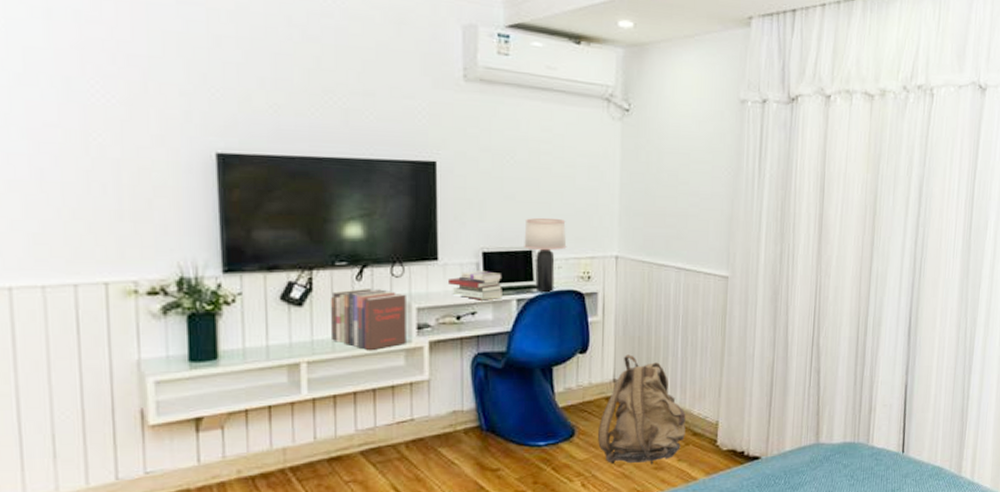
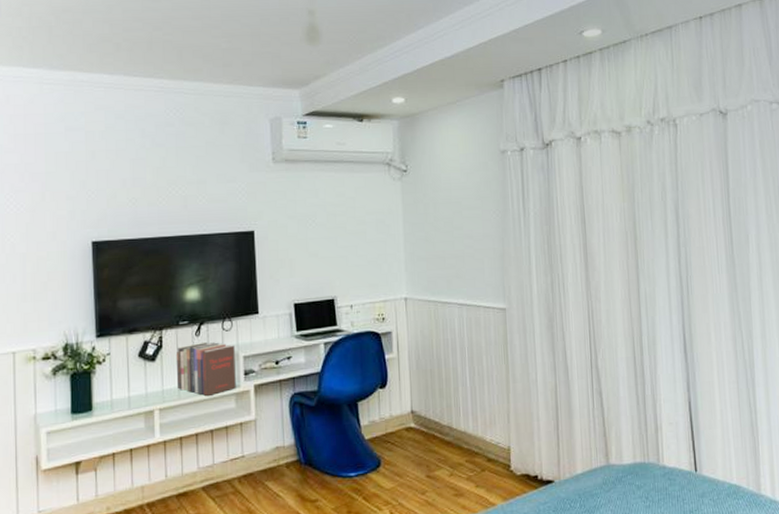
books: present [447,271,502,301] -> none [267,320,312,346]
table lamp: present [524,217,567,293] -> none [327,269,363,336]
backpack: present [598,355,686,465] -> none [401,387,480,492]

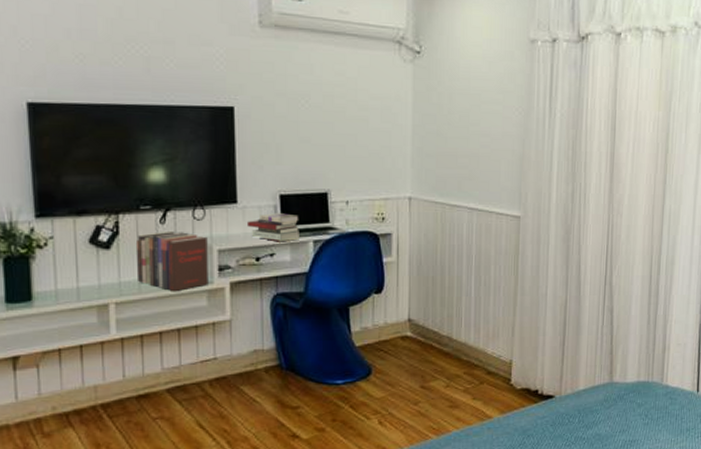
books: none [267,320,312,346] -> present [246,213,299,242]

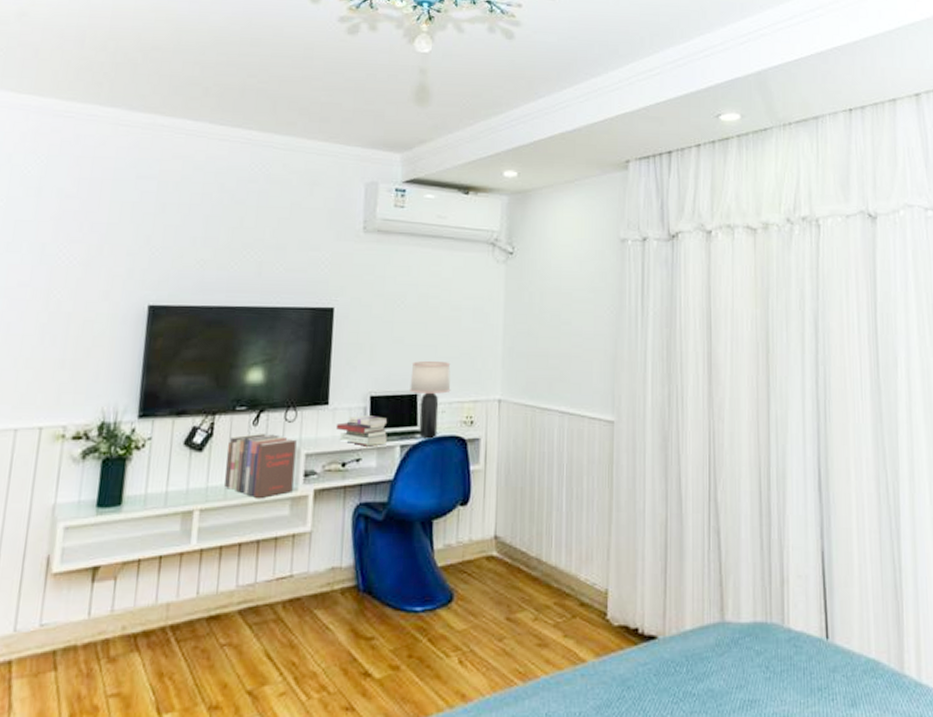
table lamp: none [320,160,361,234] -> present [410,360,451,439]

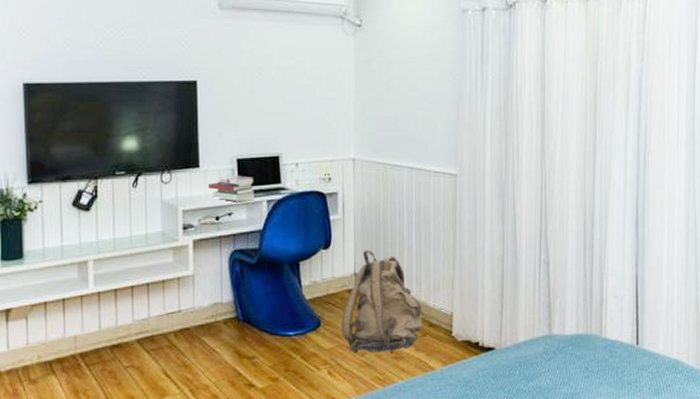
books: present [225,433,297,499] -> none [113,193,174,250]
table lamp: present [410,360,451,439] -> none [272,126,309,194]
backpack: none [477,508,572,640] -> present [342,250,422,354]

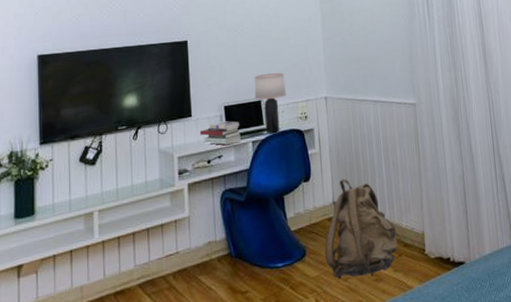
table lamp: none [272,126,309,194] -> present [254,72,287,134]

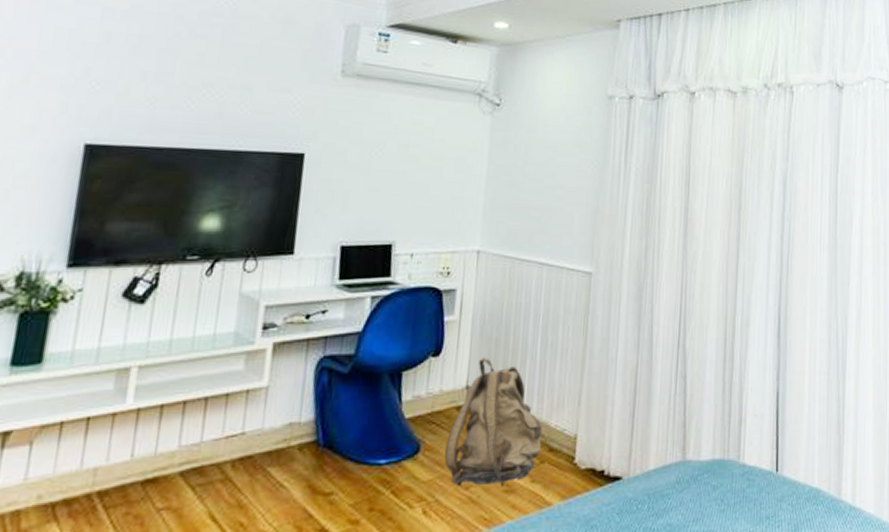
books: present [199,121,241,146] -> none [300,266,358,298]
table lamp: present [254,72,287,134] -> none [384,210,429,290]

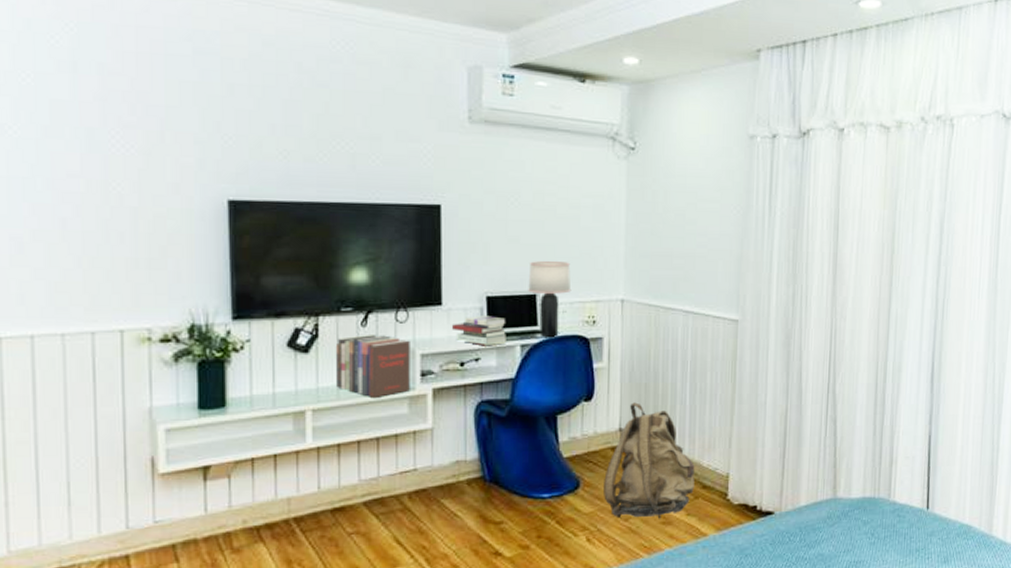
books: none [169,283,256,354] -> present [337,334,410,399]
books: none [300,266,358,298] -> present [451,316,506,346]
table lamp: none [384,210,429,290] -> present [528,260,572,338]

